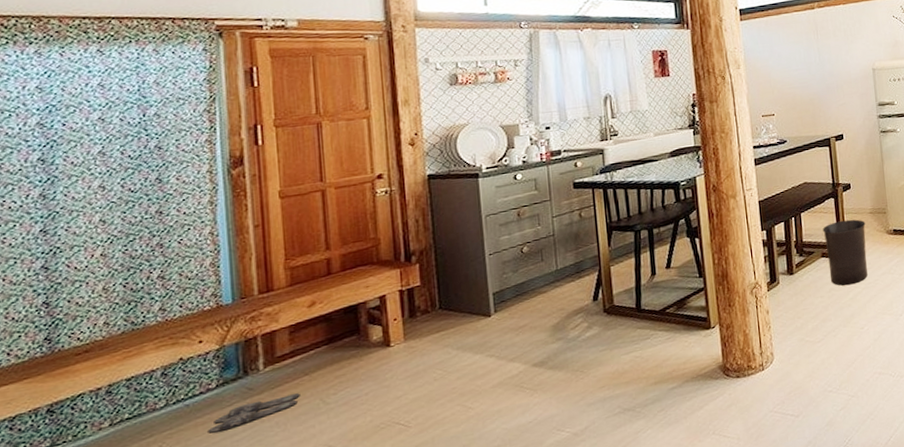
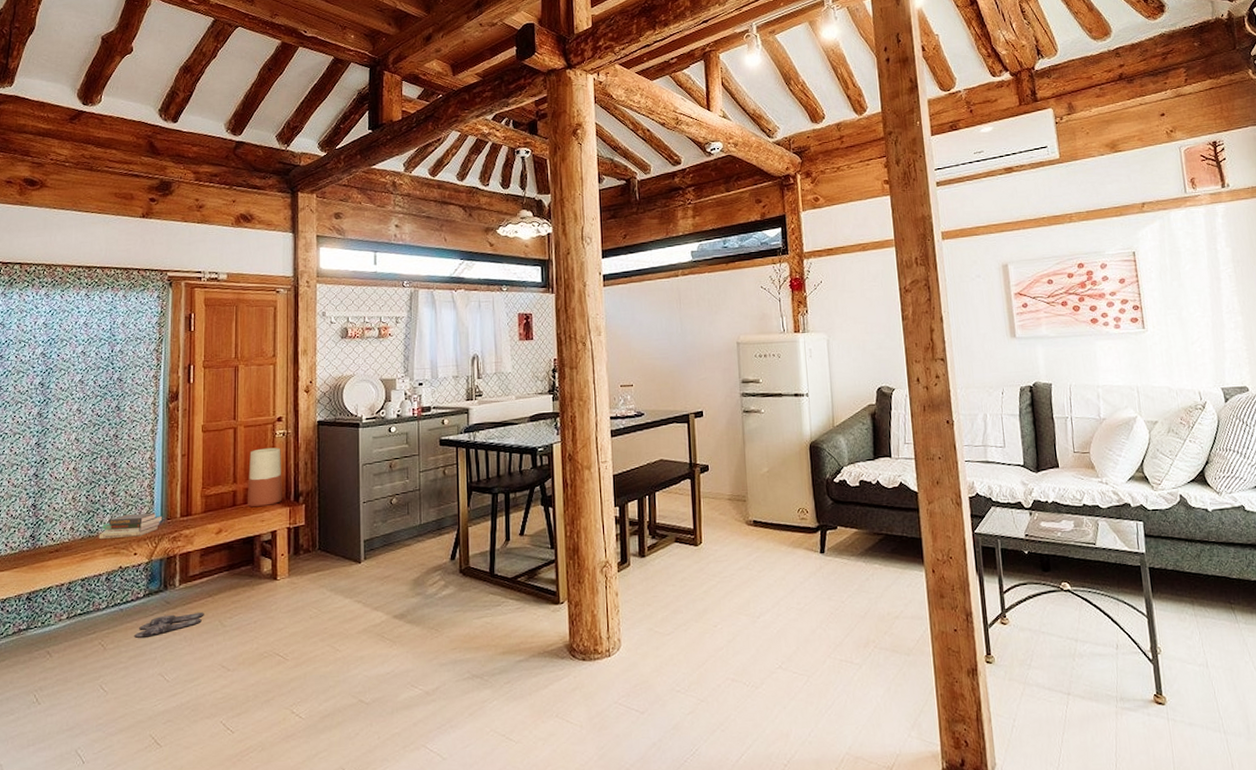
books: none [146,292,235,332] -> present [98,512,163,540]
vase: none [344,206,390,275] -> present [247,447,282,508]
waste bin: present [823,219,868,286] -> none [677,504,723,577]

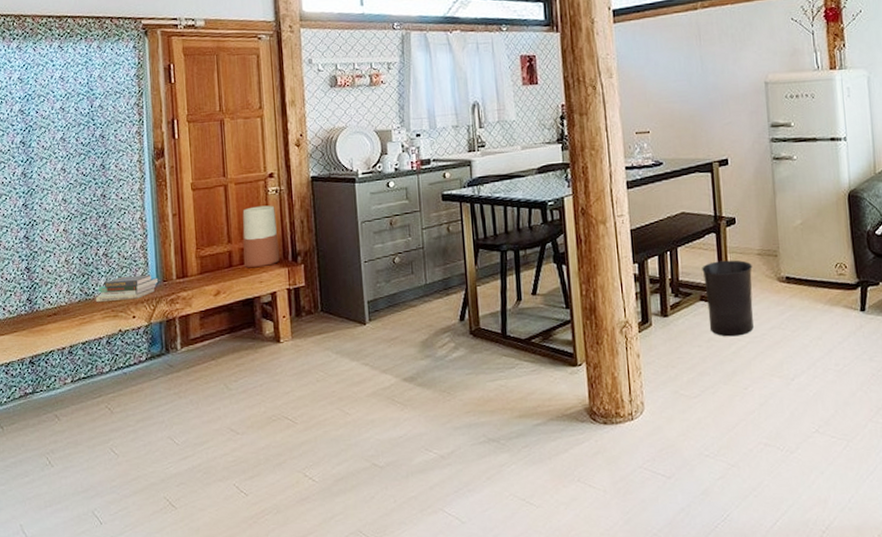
slippers: present [134,612,204,638] -> none [140,376,209,401]
waste bin: none [677,504,723,577] -> present [702,260,754,337]

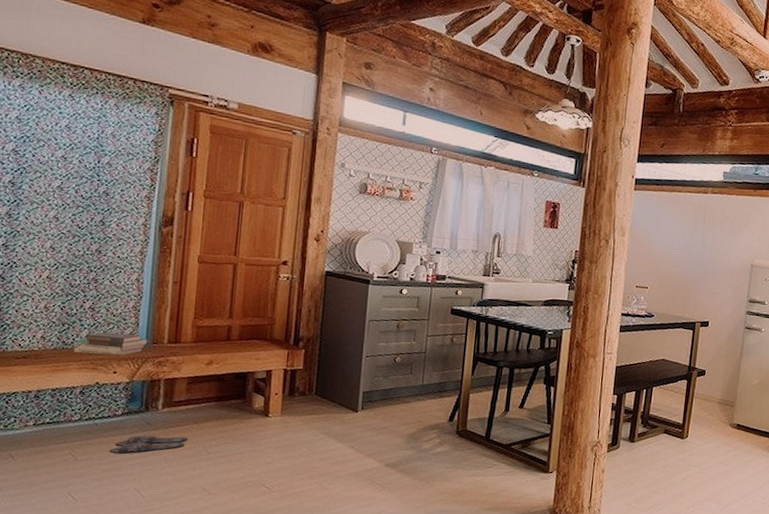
slippers: none [140,376,209,401] -> present [109,435,188,454]
vase: present [242,205,280,269] -> none [242,288,284,346]
waste bin: present [702,260,754,337] -> none [667,403,712,466]

